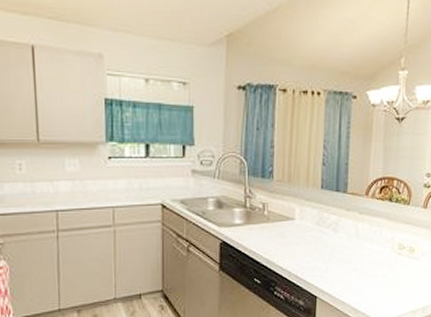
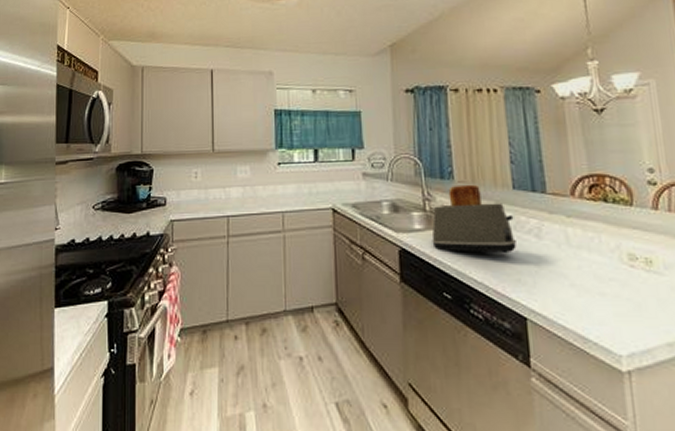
toaster: none [249,183,318,245] -> present [432,184,517,254]

